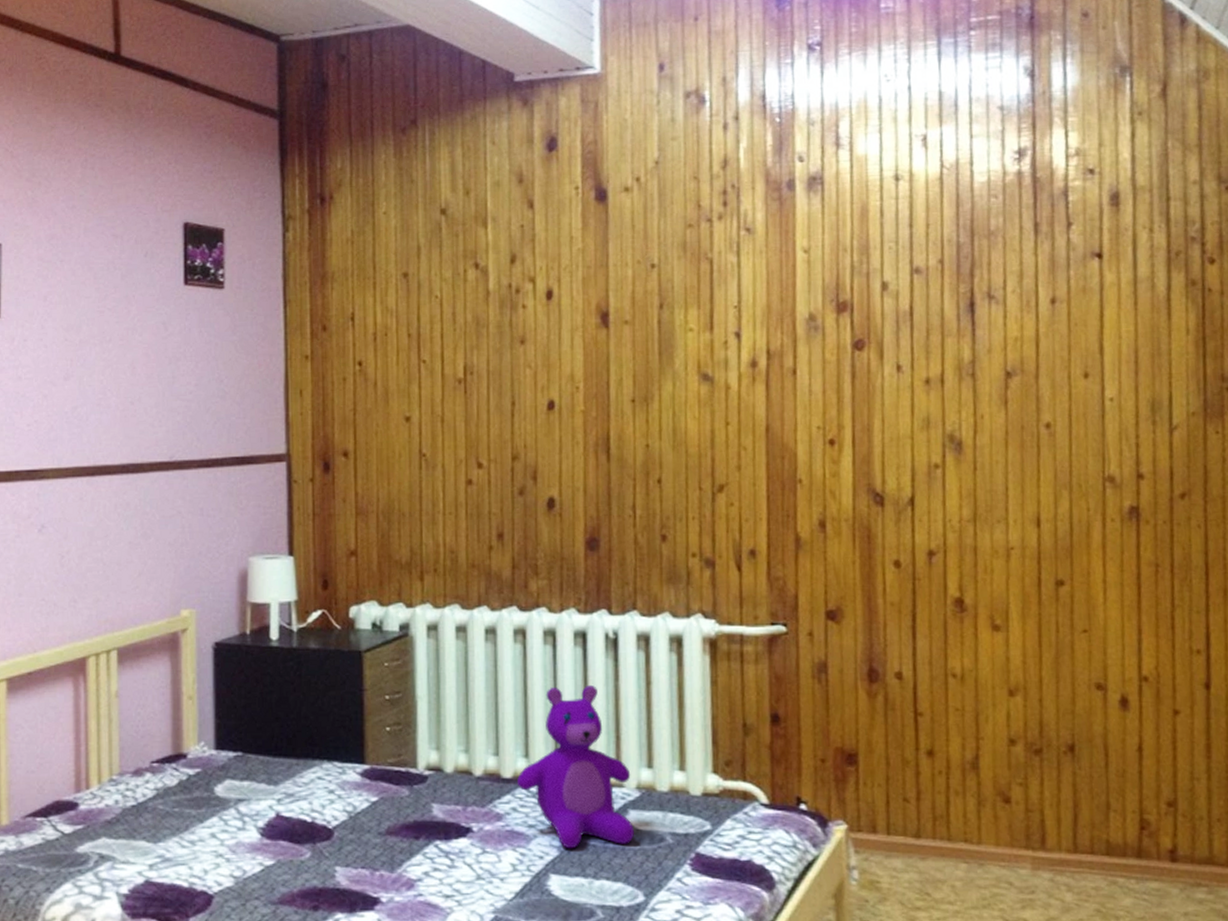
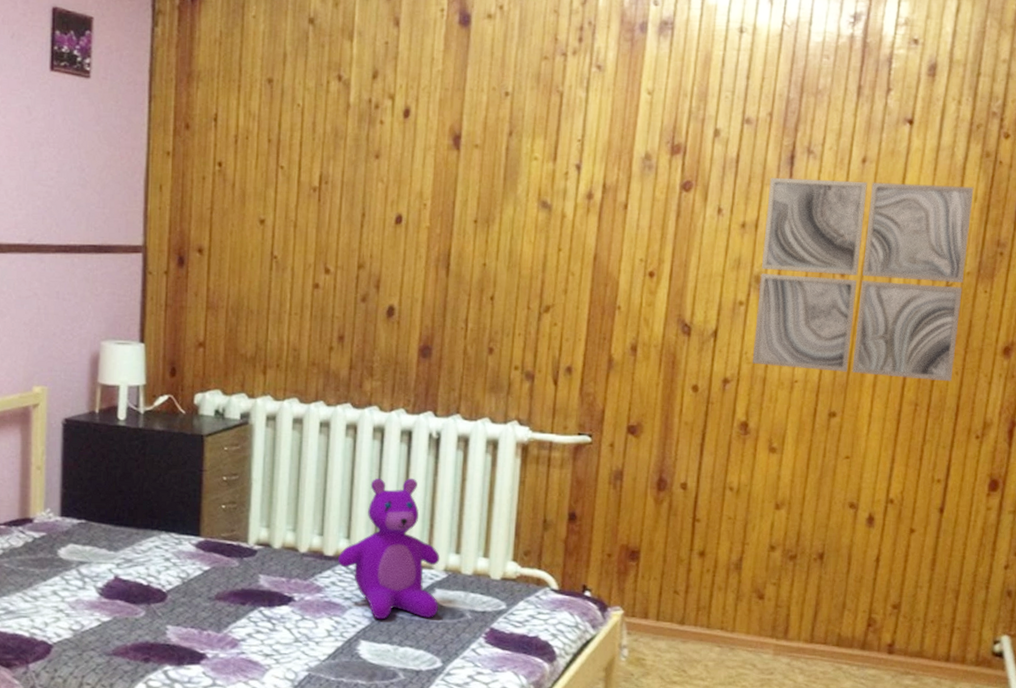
wall art: none [950,319,1194,537] -> present [752,177,974,382]

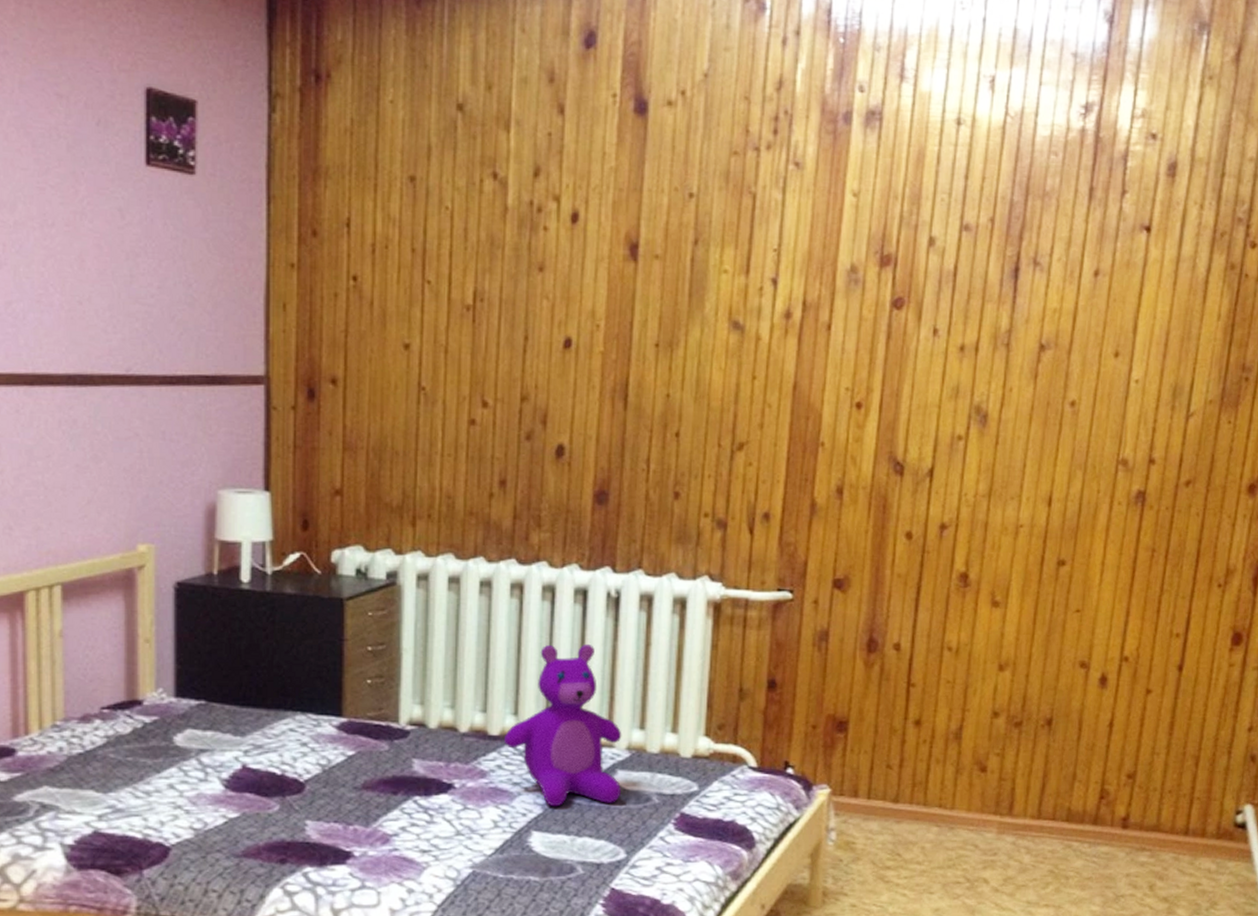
wall art: present [752,177,974,382] -> none [972,292,1218,524]

